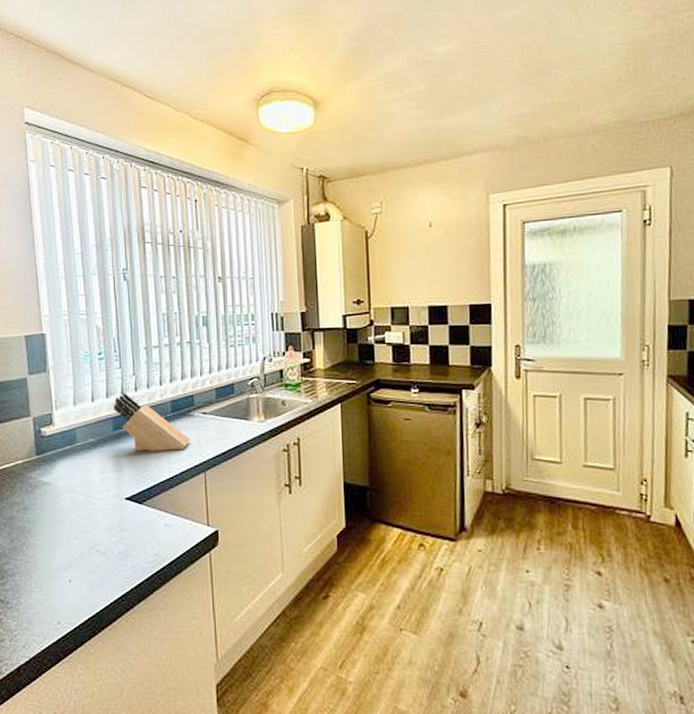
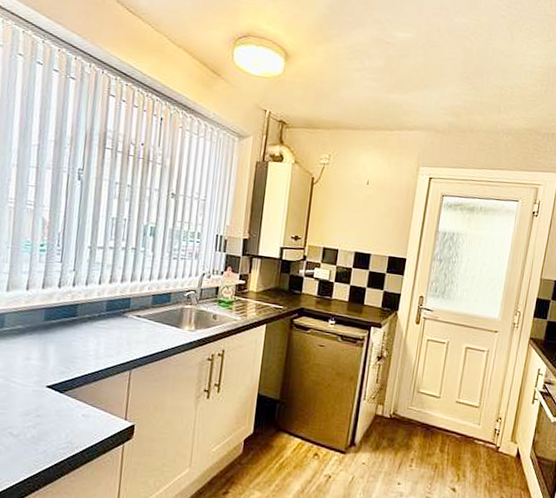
knife block: present [113,392,190,451] -> none [47,285,121,347]

